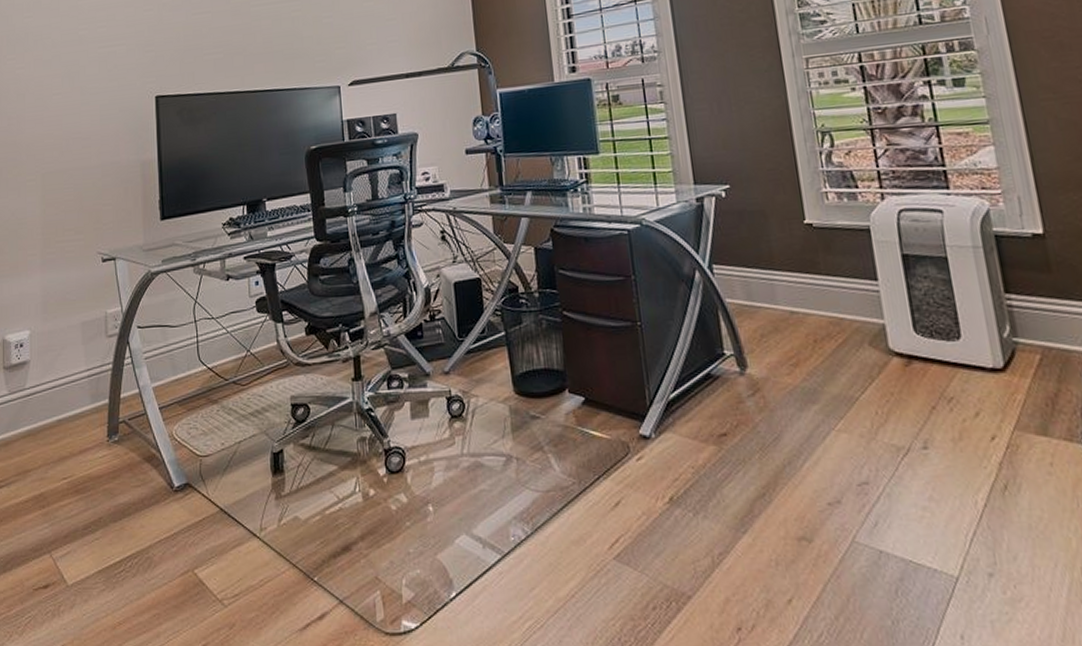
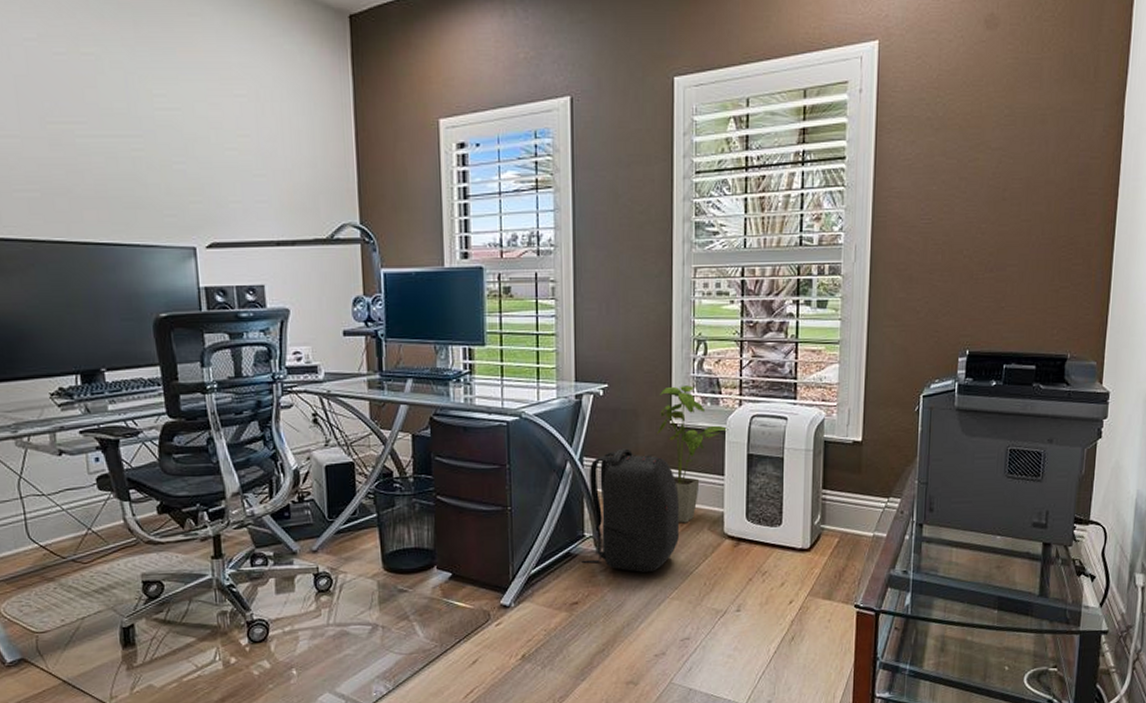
backpack: none [721,253,836,398] -> present [581,448,680,572]
house plant: none [787,181,873,338] -> present [656,385,728,523]

